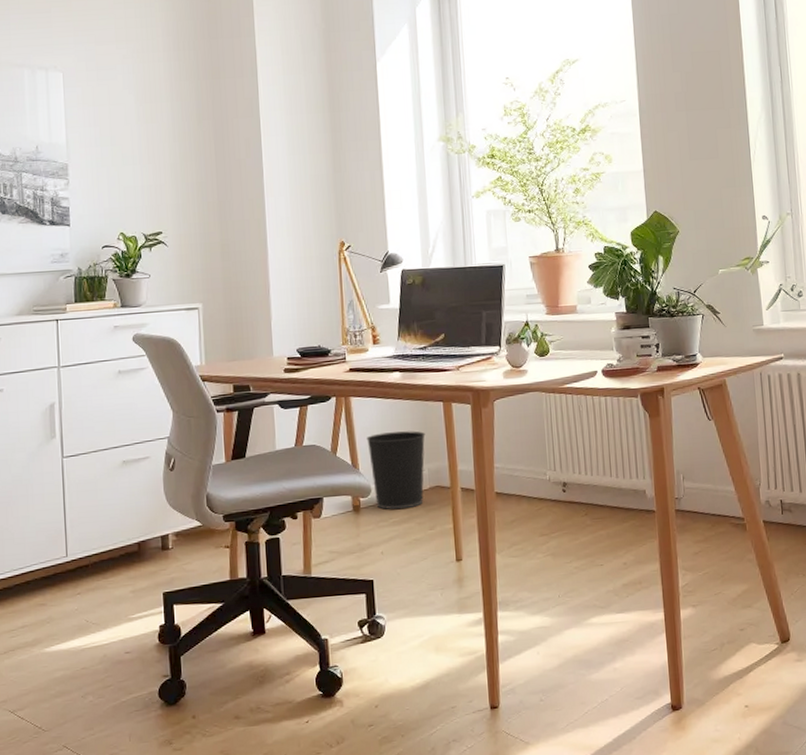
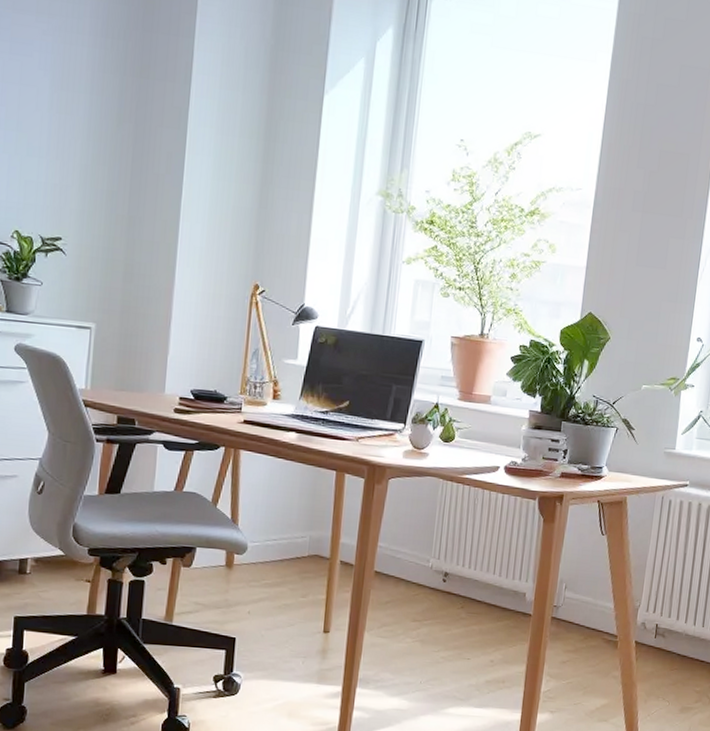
wastebasket: present [366,431,426,510] -> none [250,492,313,573]

